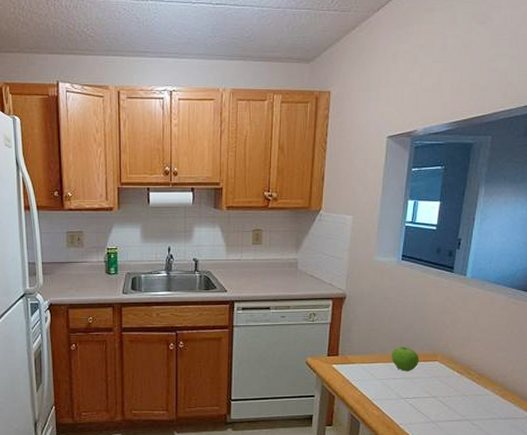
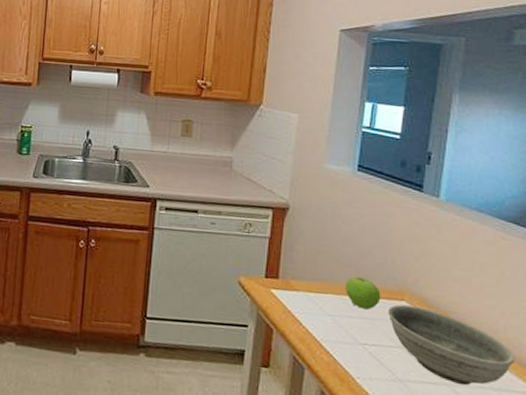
bowl: none [425,365,519,419] -> present [388,304,516,386]

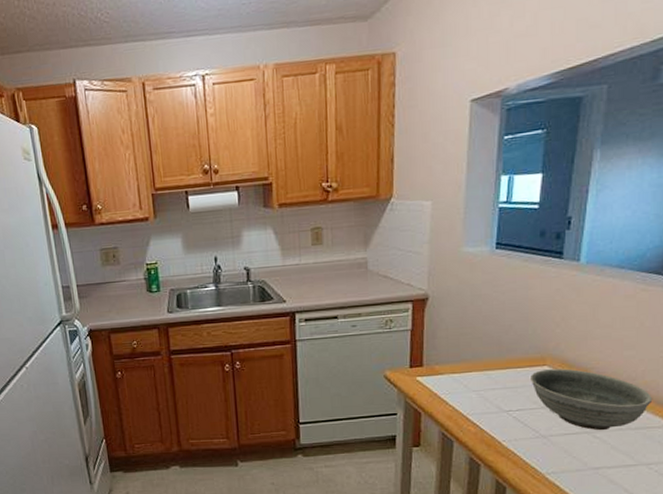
fruit: present [344,276,381,310] -> none [487,351,523,380]

